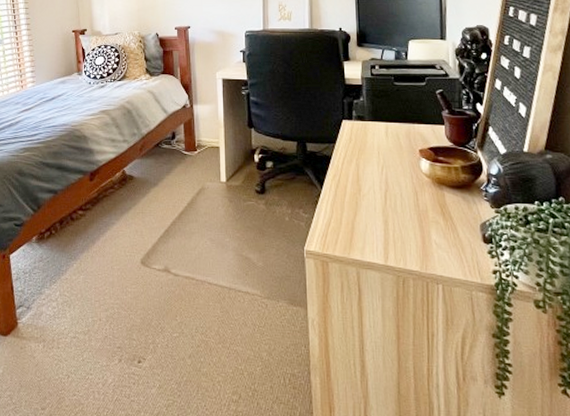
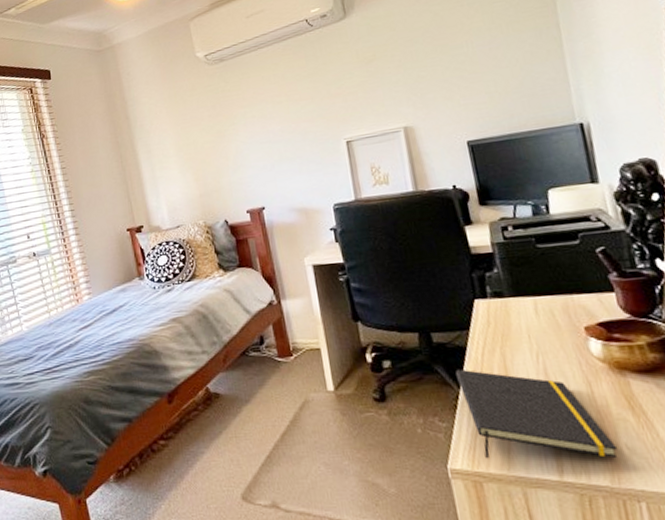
notepad: none [321,173,429,250] -> present [456,369,618,459]

